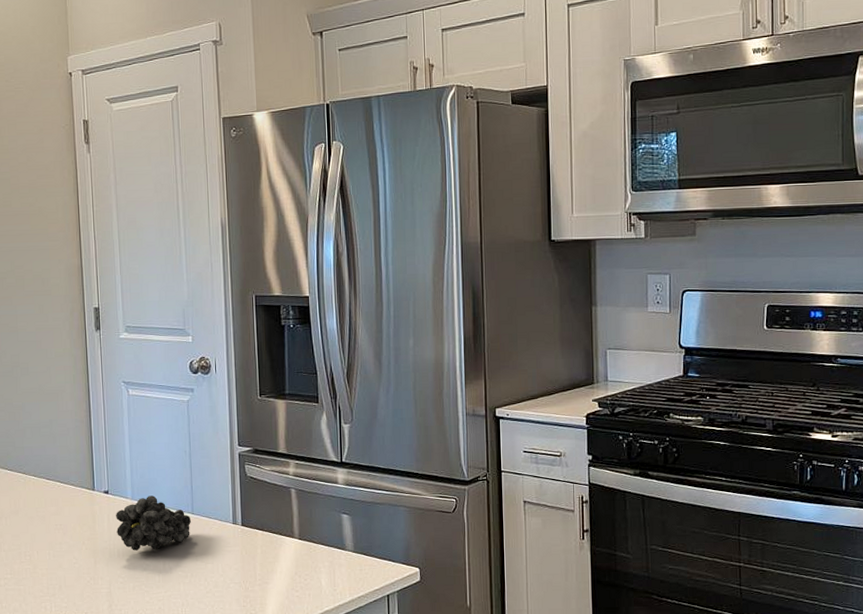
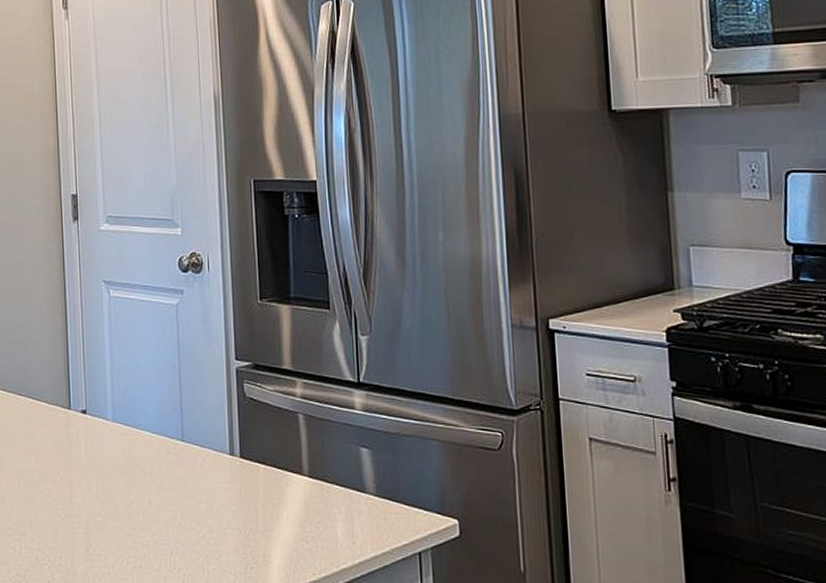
fruit: present [116,495,191,551] -> none [95,417,181,484]

